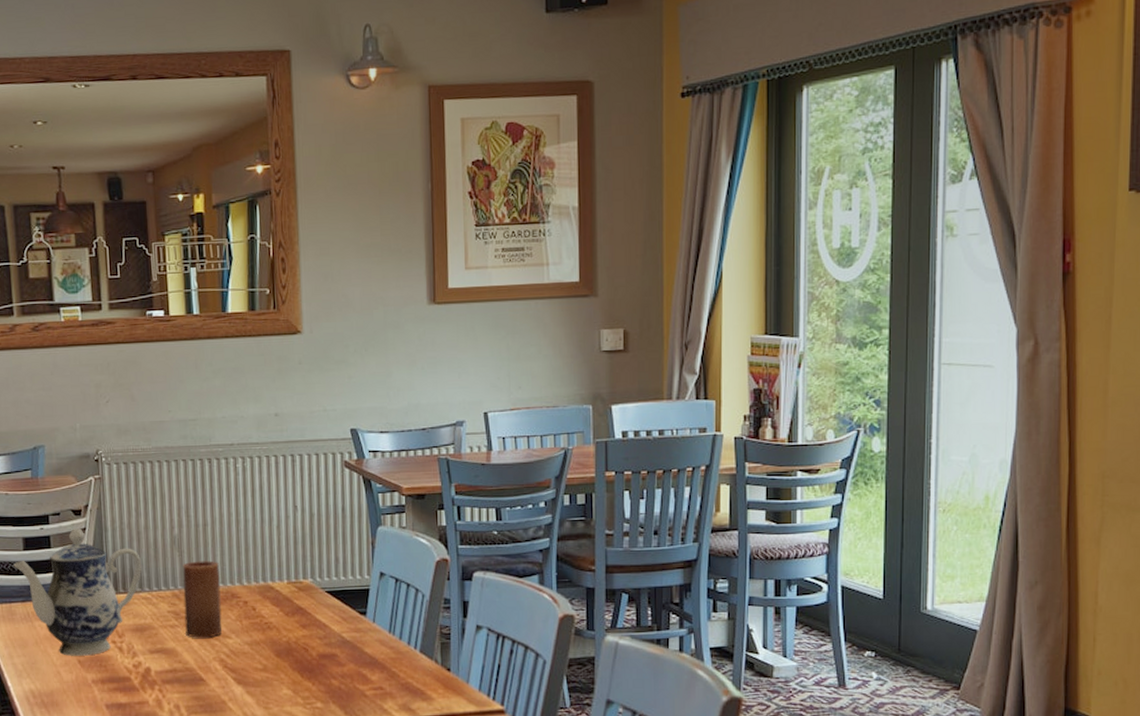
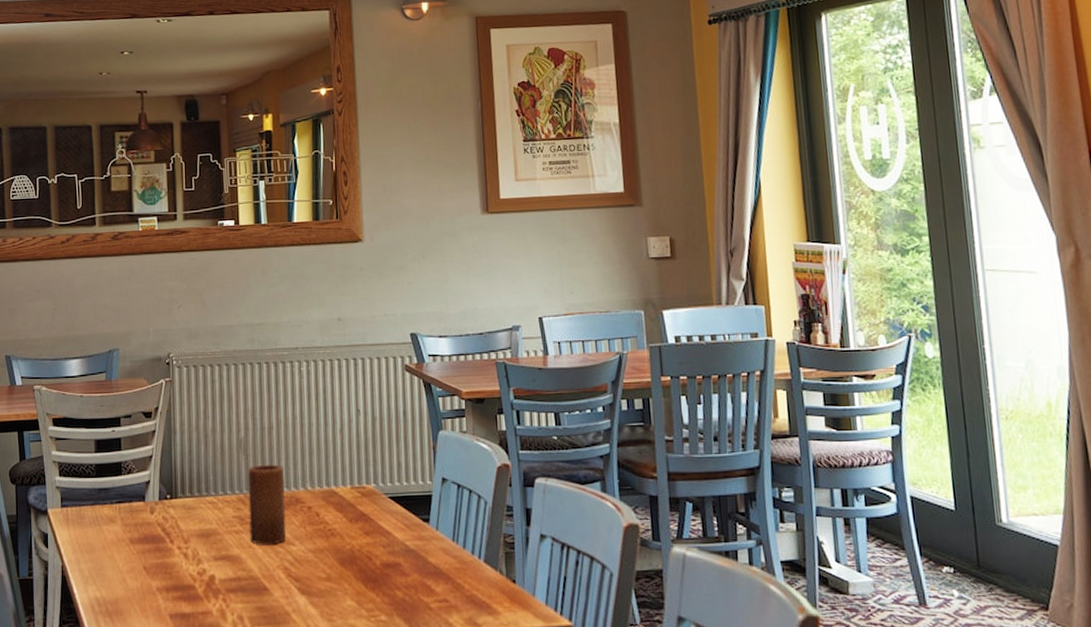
teapot: present [13,528,142,656] -> none [85,431,209,562]

